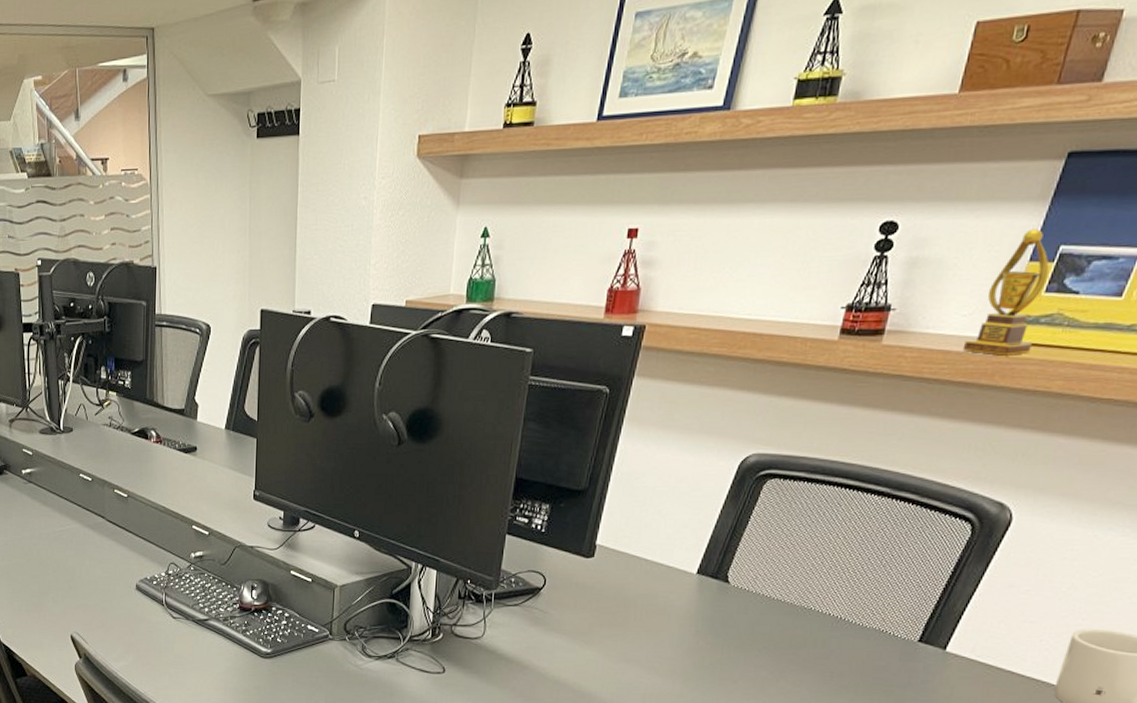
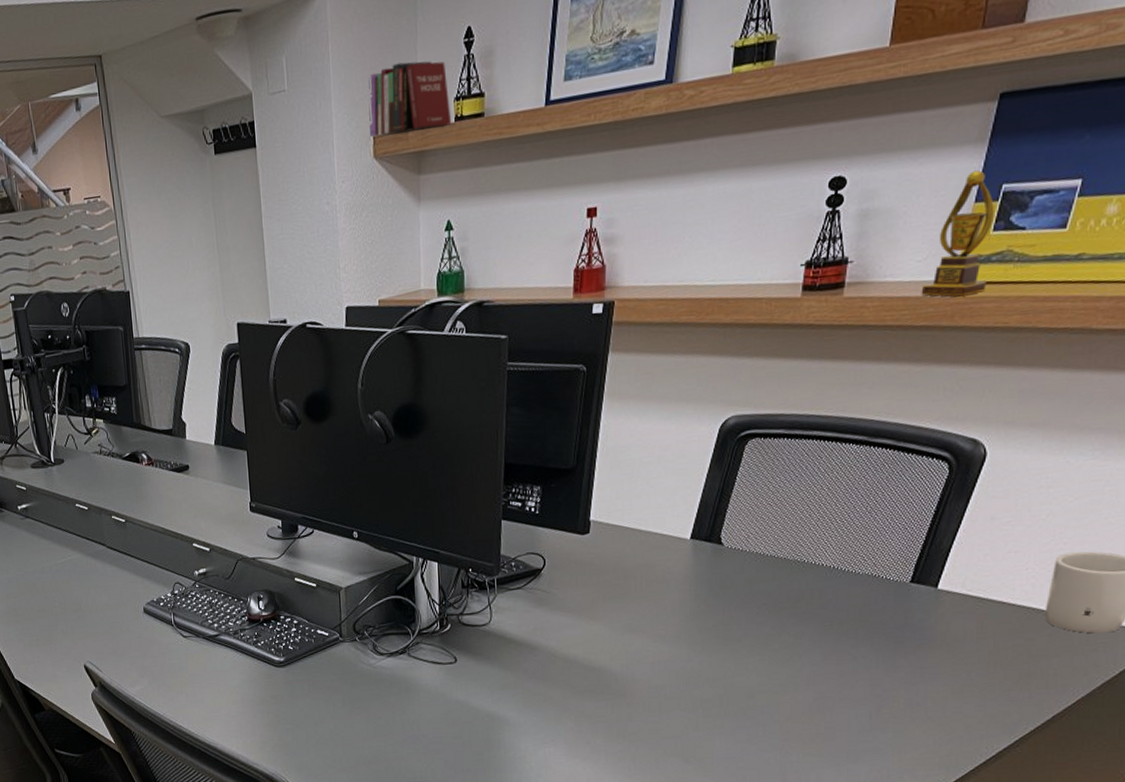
books: none [416,63,500,136] -> present [368,61,452,137]

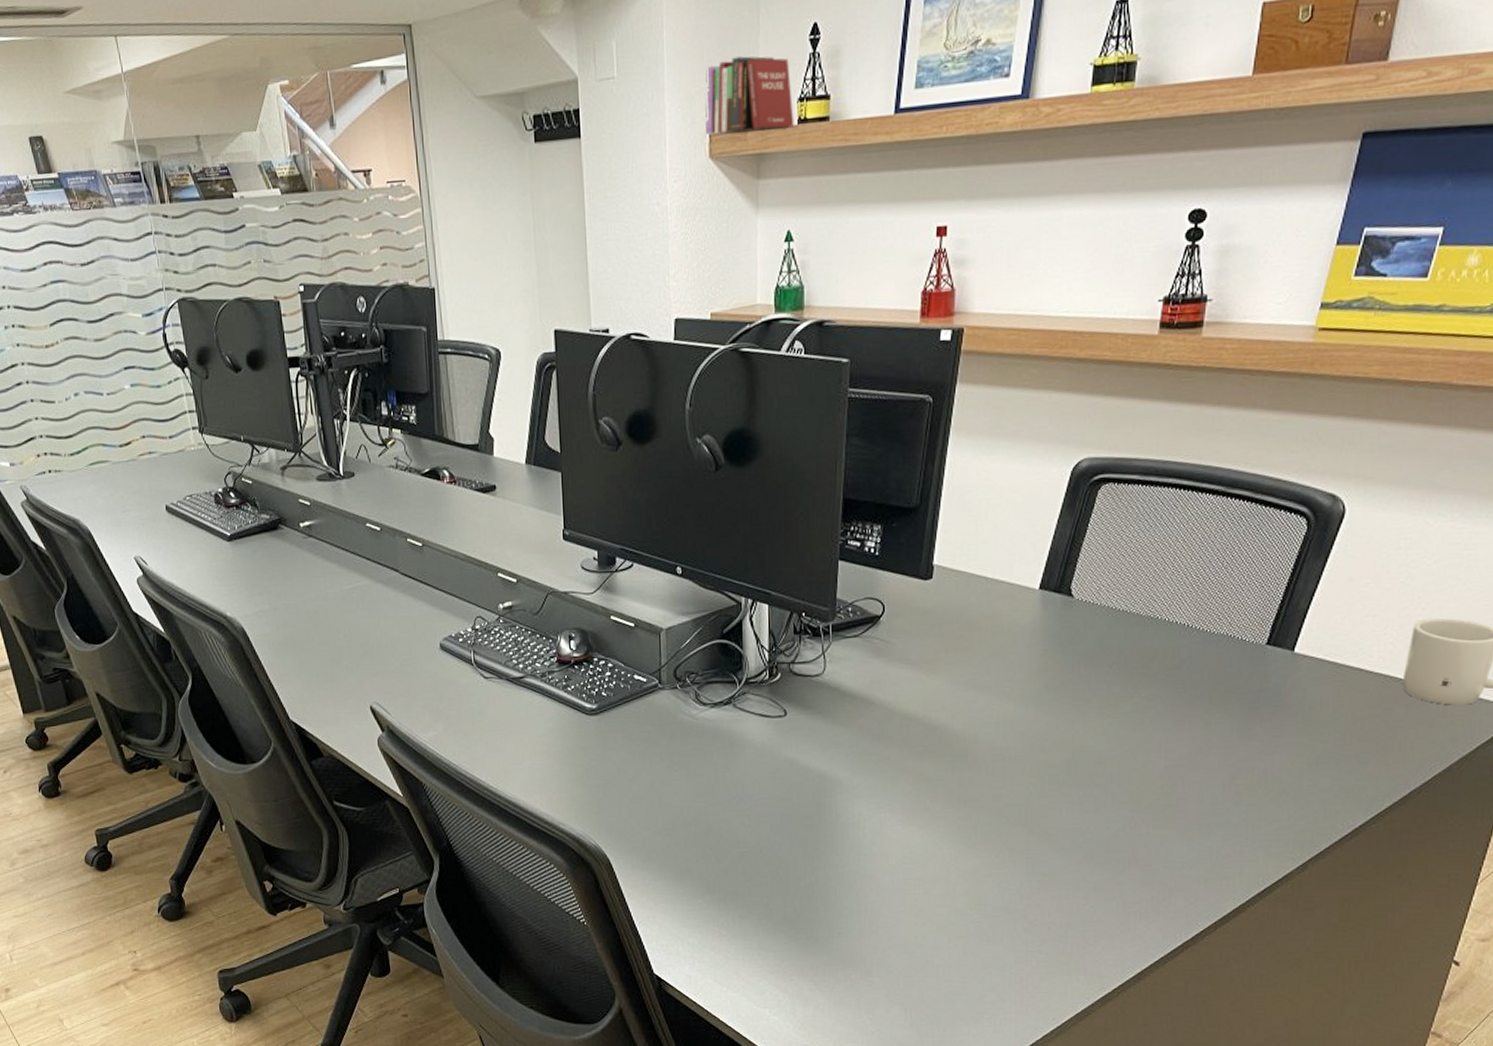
award: present [921,170,994,297] -> none [1281,211,1356,343]

